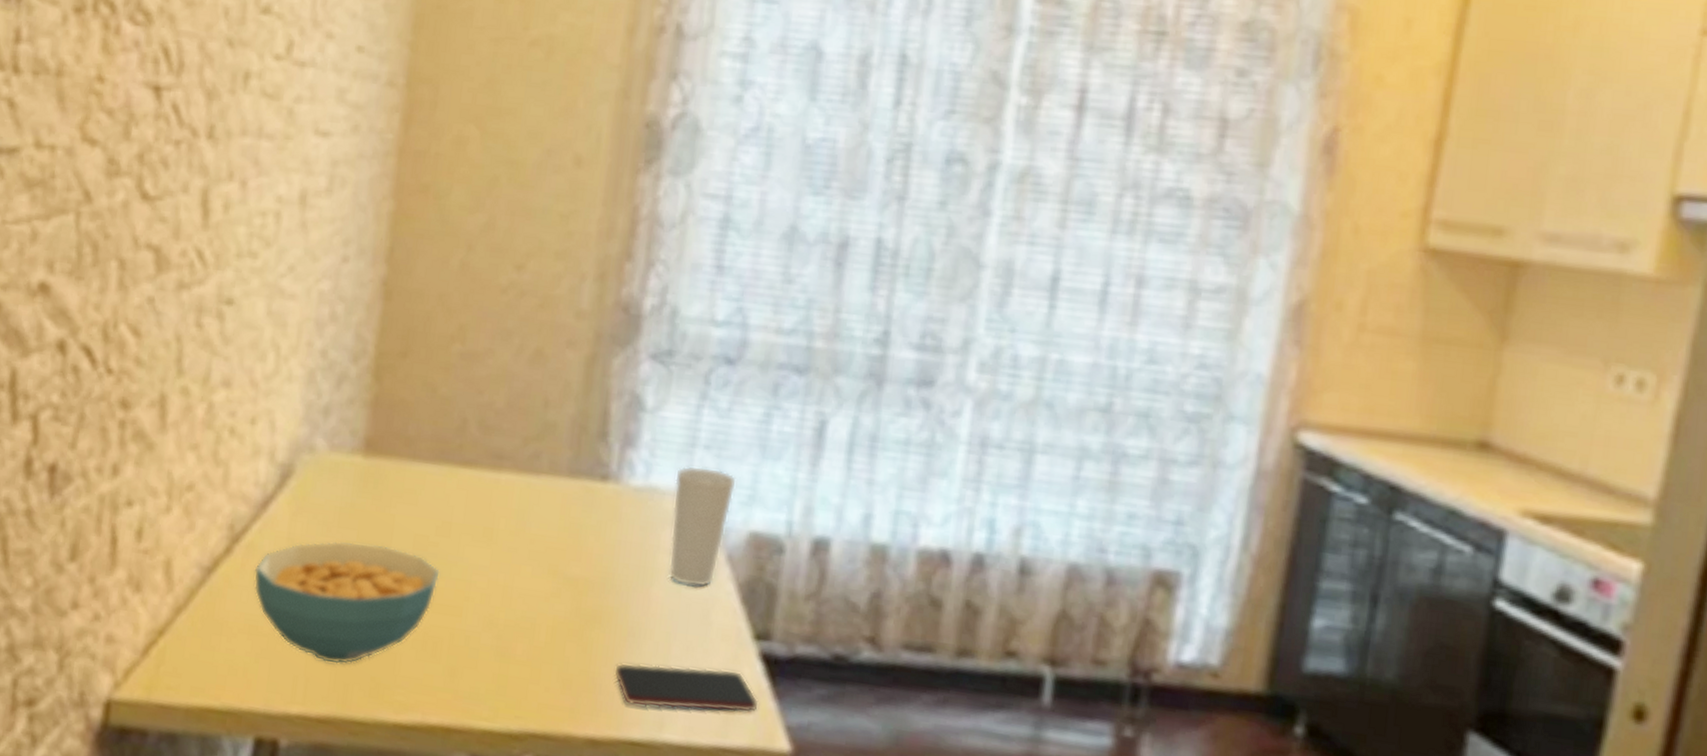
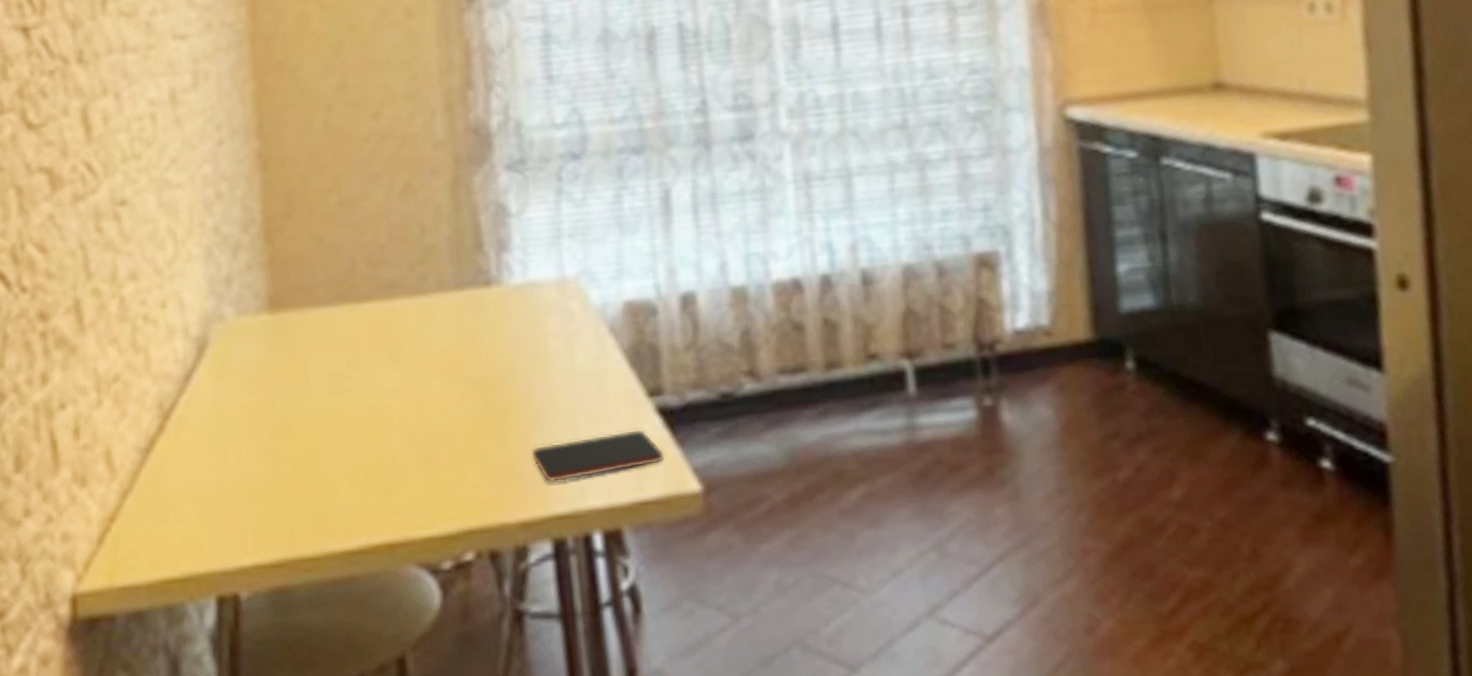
cereal bowl: present [253,541,440,665] -> none [188,390,358,511]
cup: present [668,465,738,588] -> none [548,252,604,364]

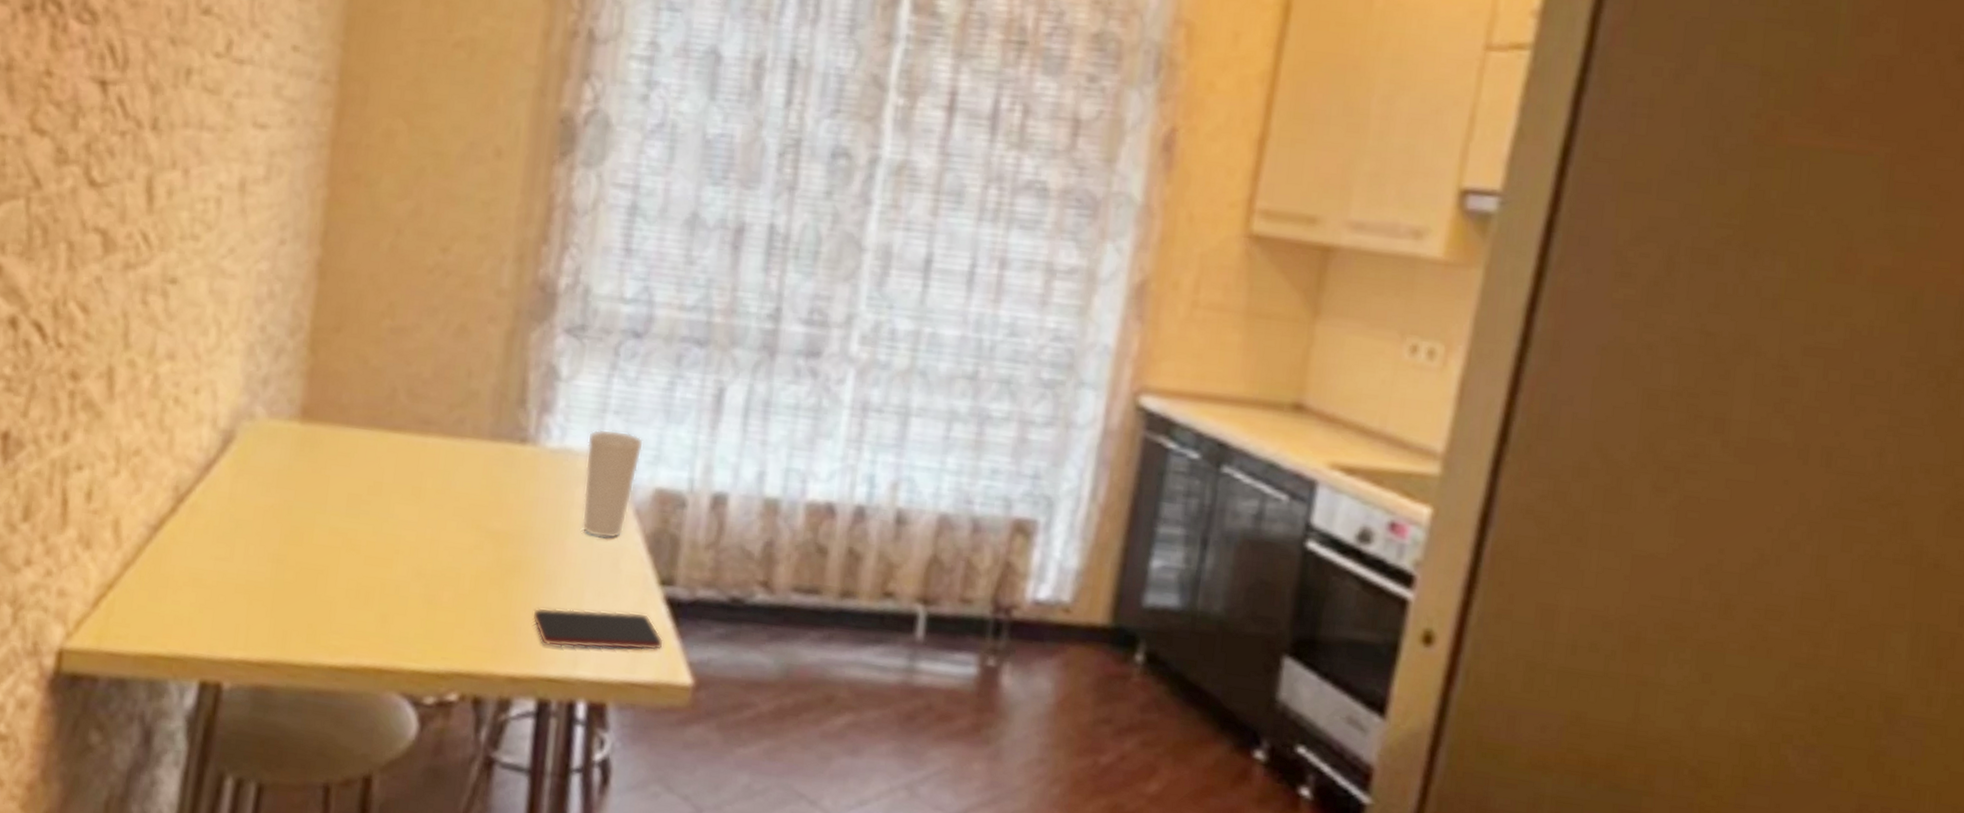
cup: none [548,252,604,364] -> present [582,429,644,539]

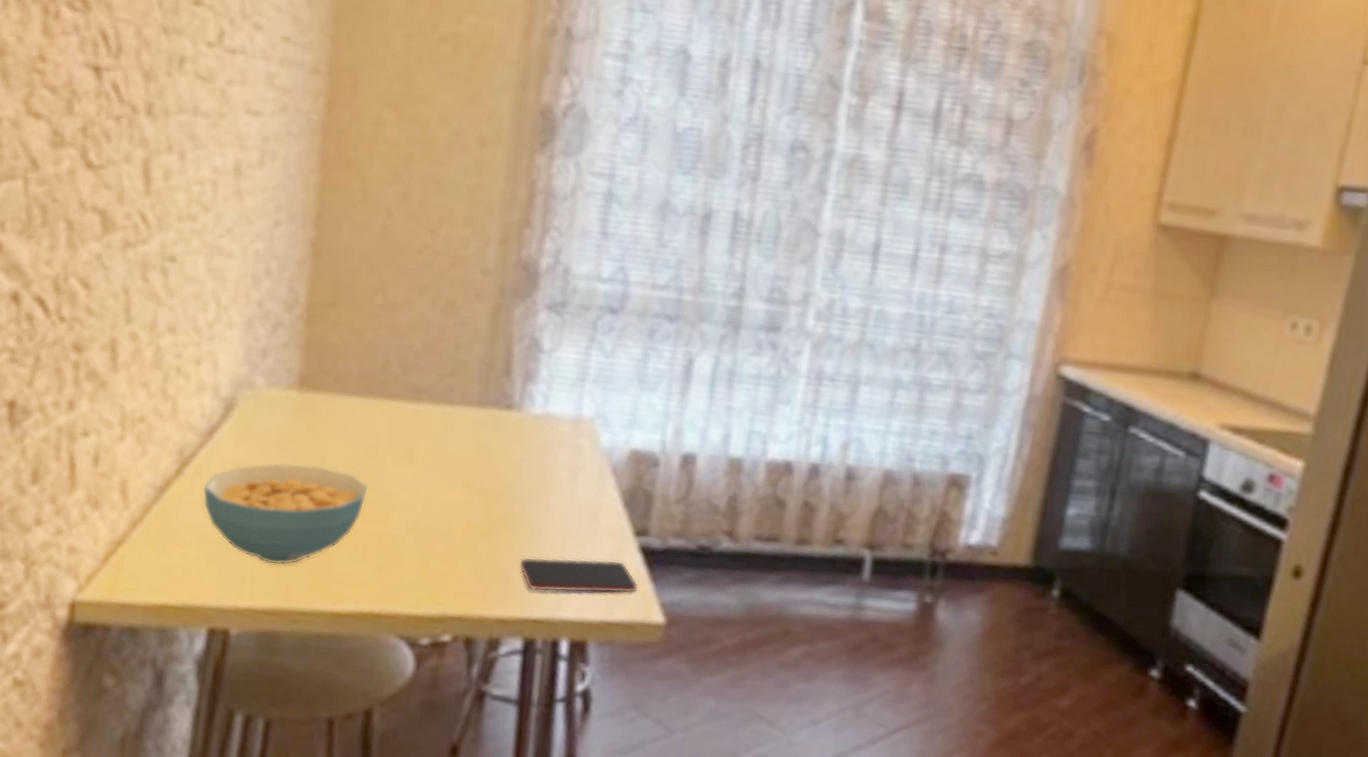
cereal bowl: none [197,500,372,613] -> present [202,462,368,565]
cup: present [582,429,644,539] -> none [564,396,620,495]

